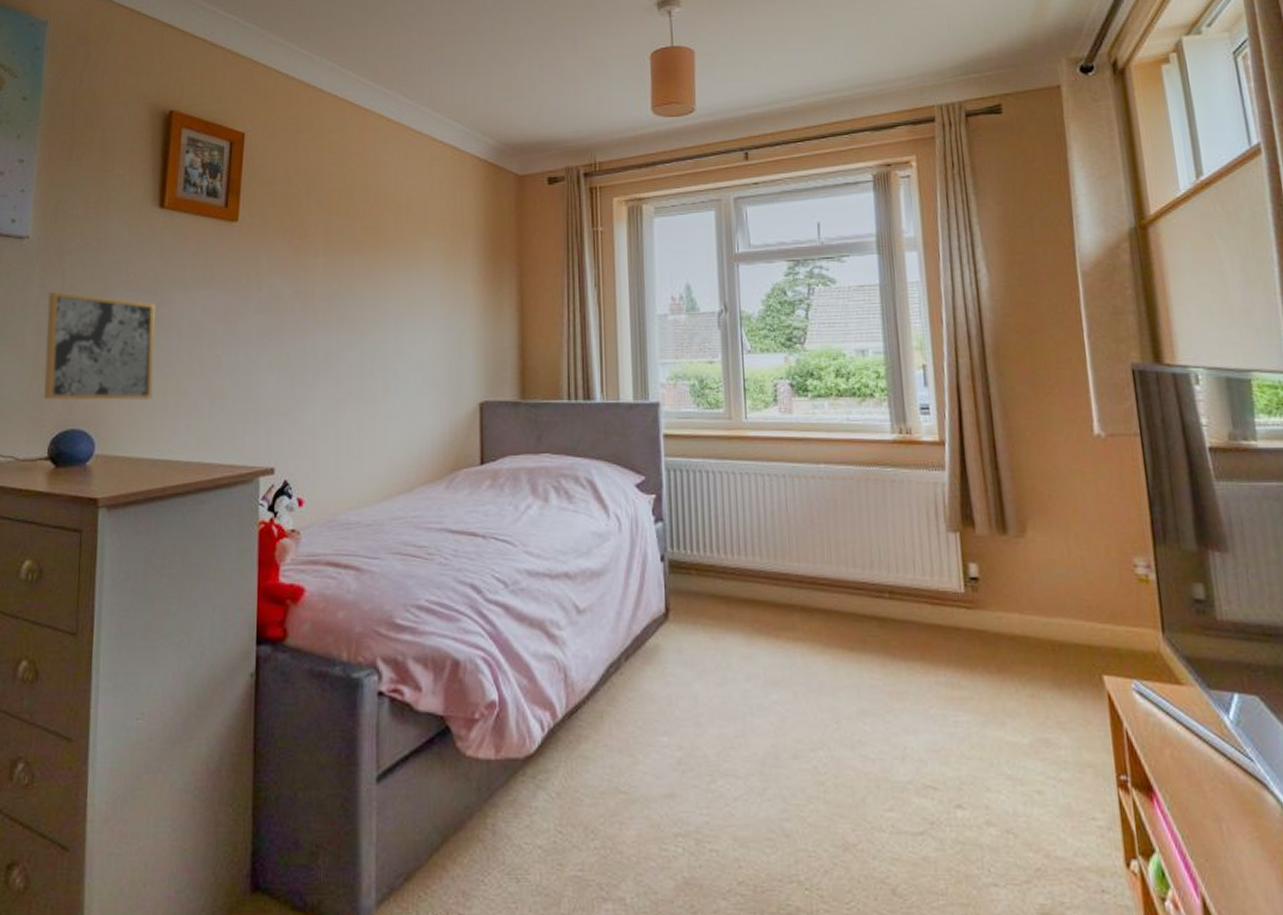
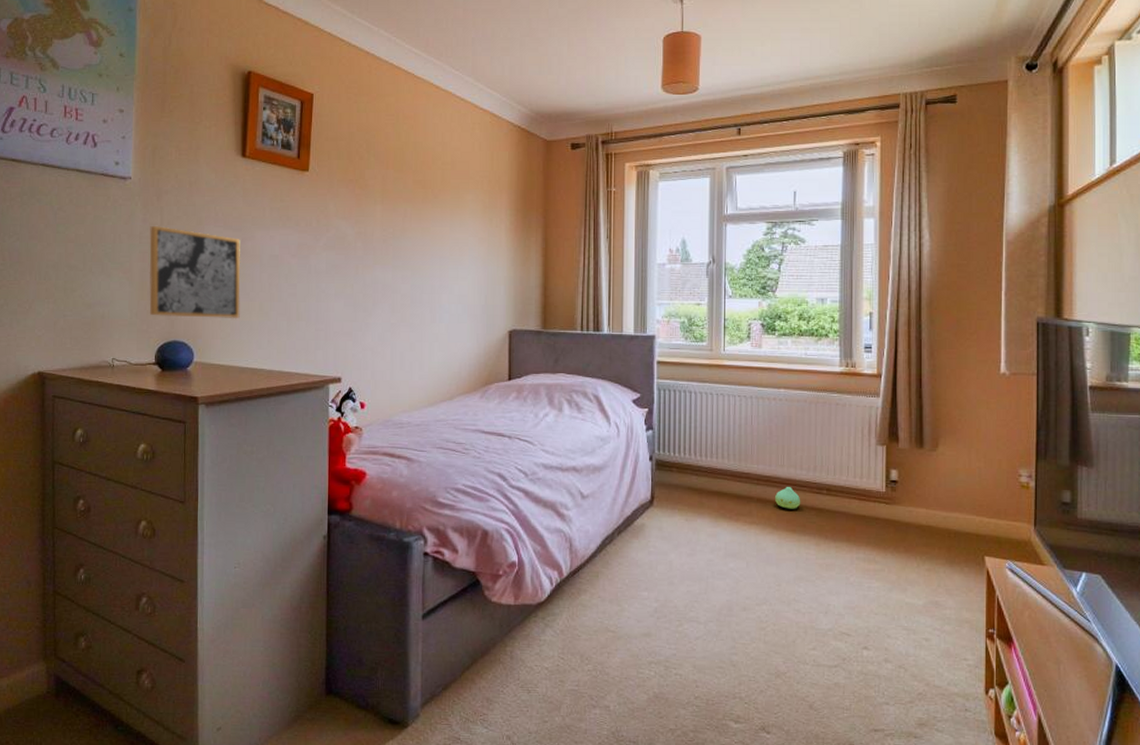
plush toy: none [824,590,858,620] -> present [775,487,801,509]

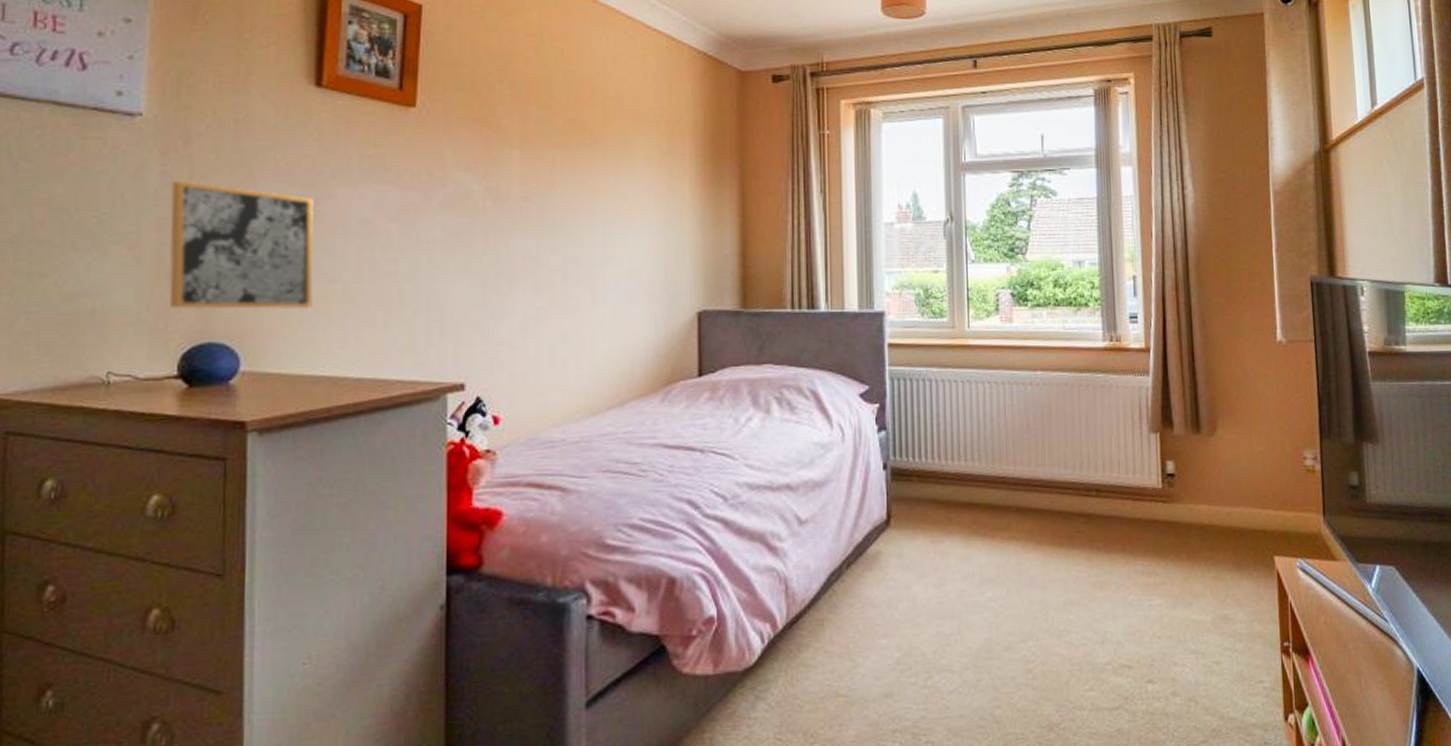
plush toy: present [775,487,801,509] -> none [1037,490,1067,518]

